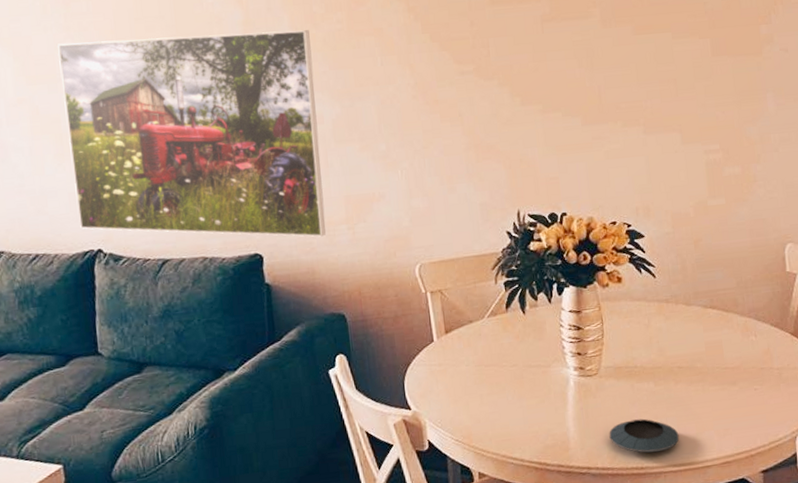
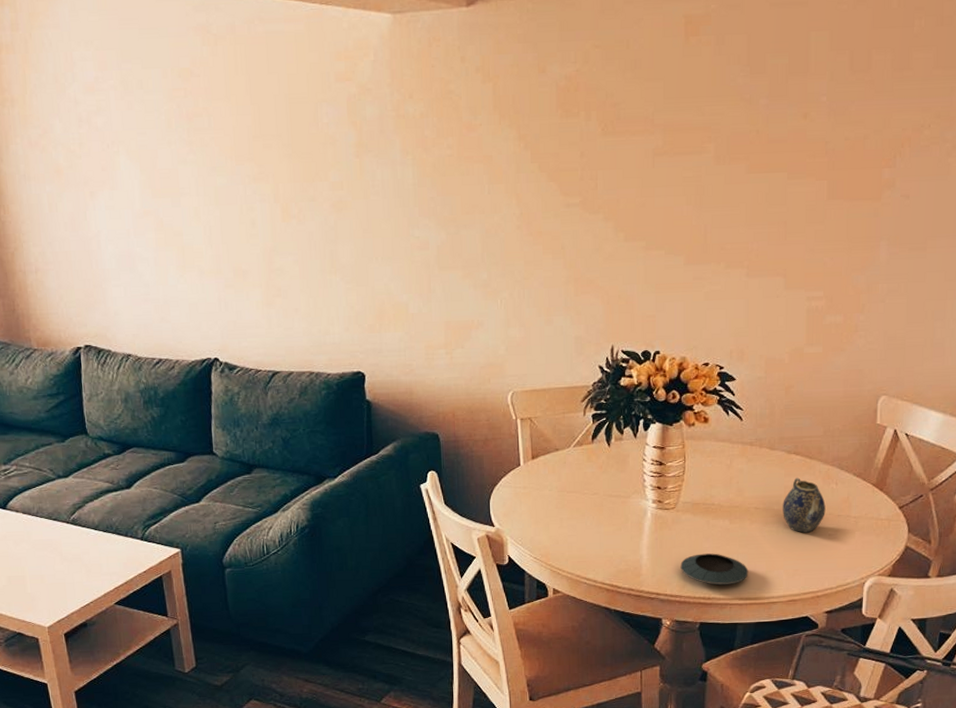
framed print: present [58,30,326,237] -> none [181,154,425,360]
teapot: none [705,332,749,390] -> present [783,477,826,533]

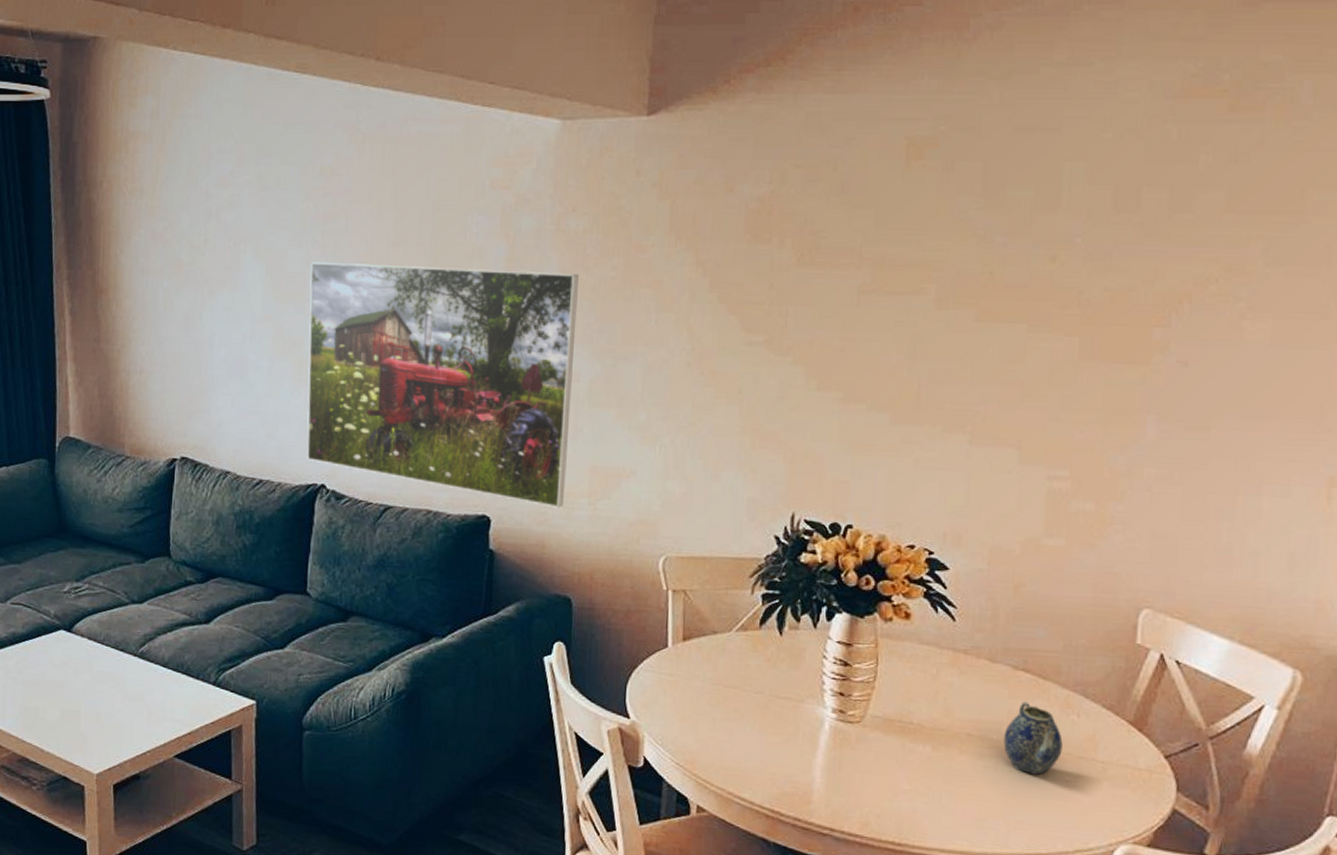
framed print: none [181,154,425,360] -> present [307,261,579,508]
saucer: present [680,553,749,585] -> none [863,784,954,830]

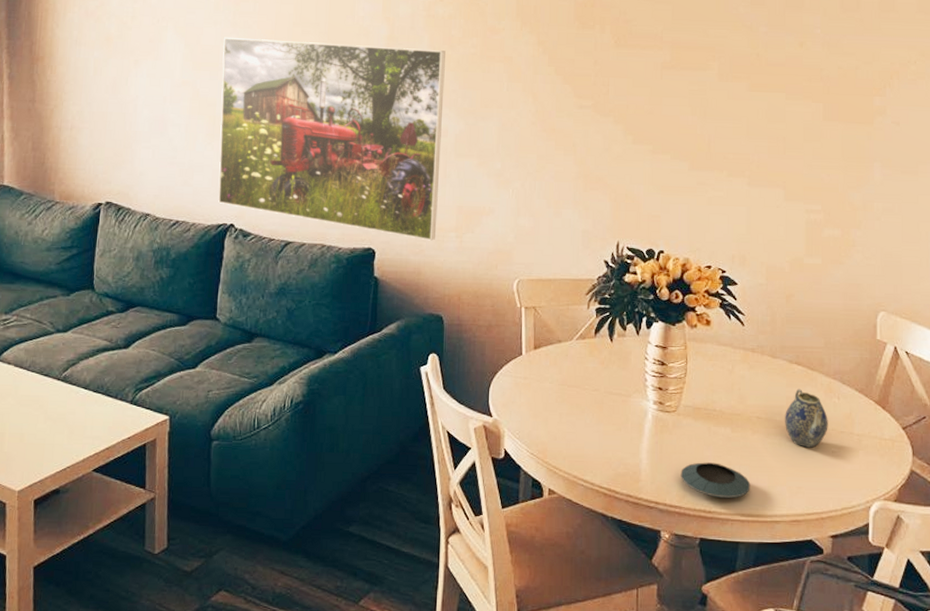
saucer: none [863,784,954,830] -> present [680,462,751,499]

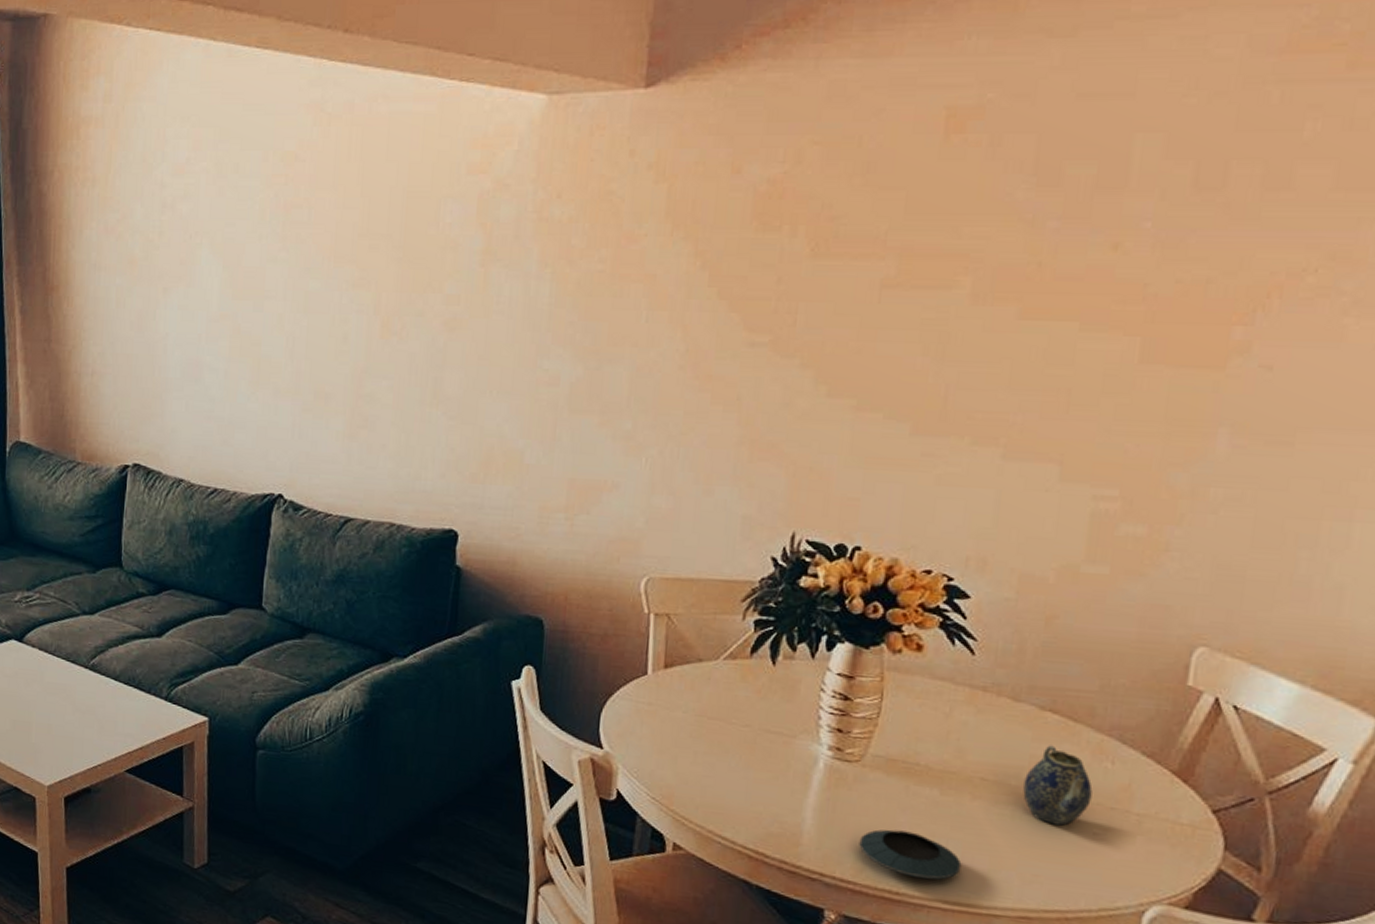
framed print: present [218,37,446,241] -> none [264,255,562,523]

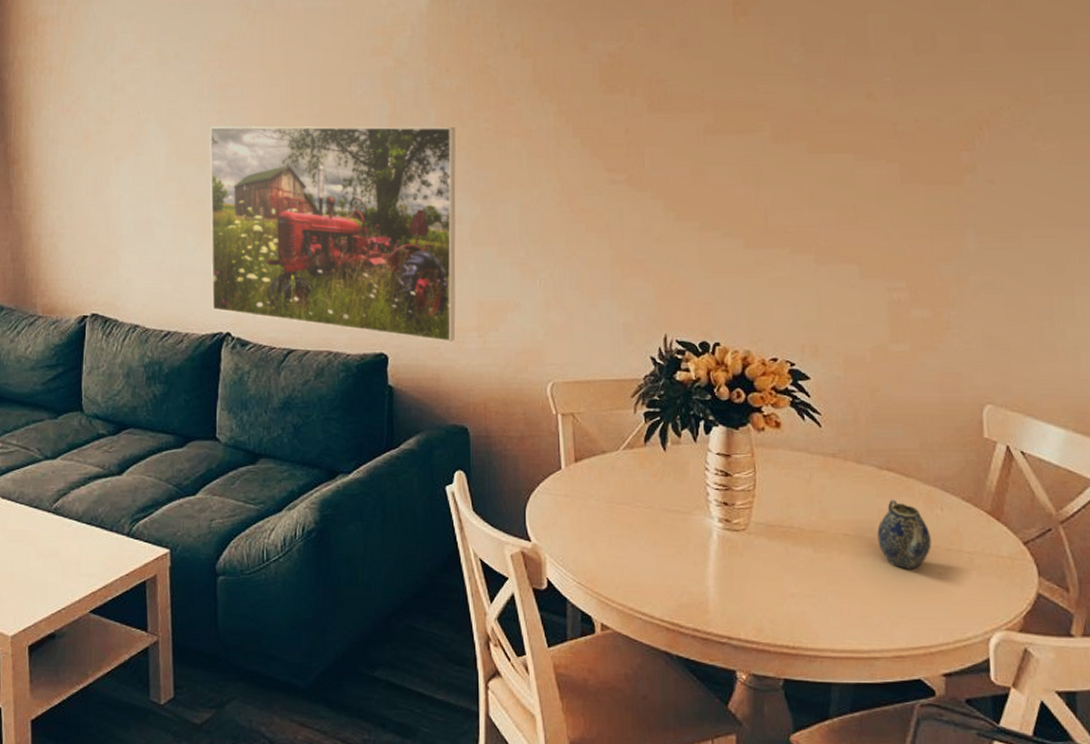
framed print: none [264,255,562,523] -> present [210,126,456,342]
saucer: present [859,829,962,880] -> none [756,589,841,632]

